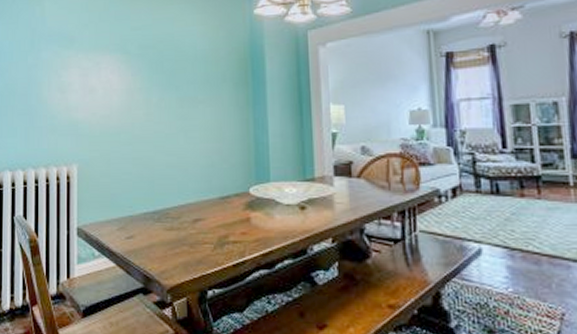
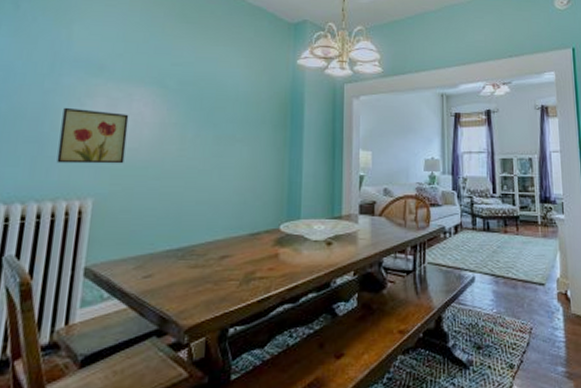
wall art: none [45,80,99,133] -> present [56,107,129,164]

